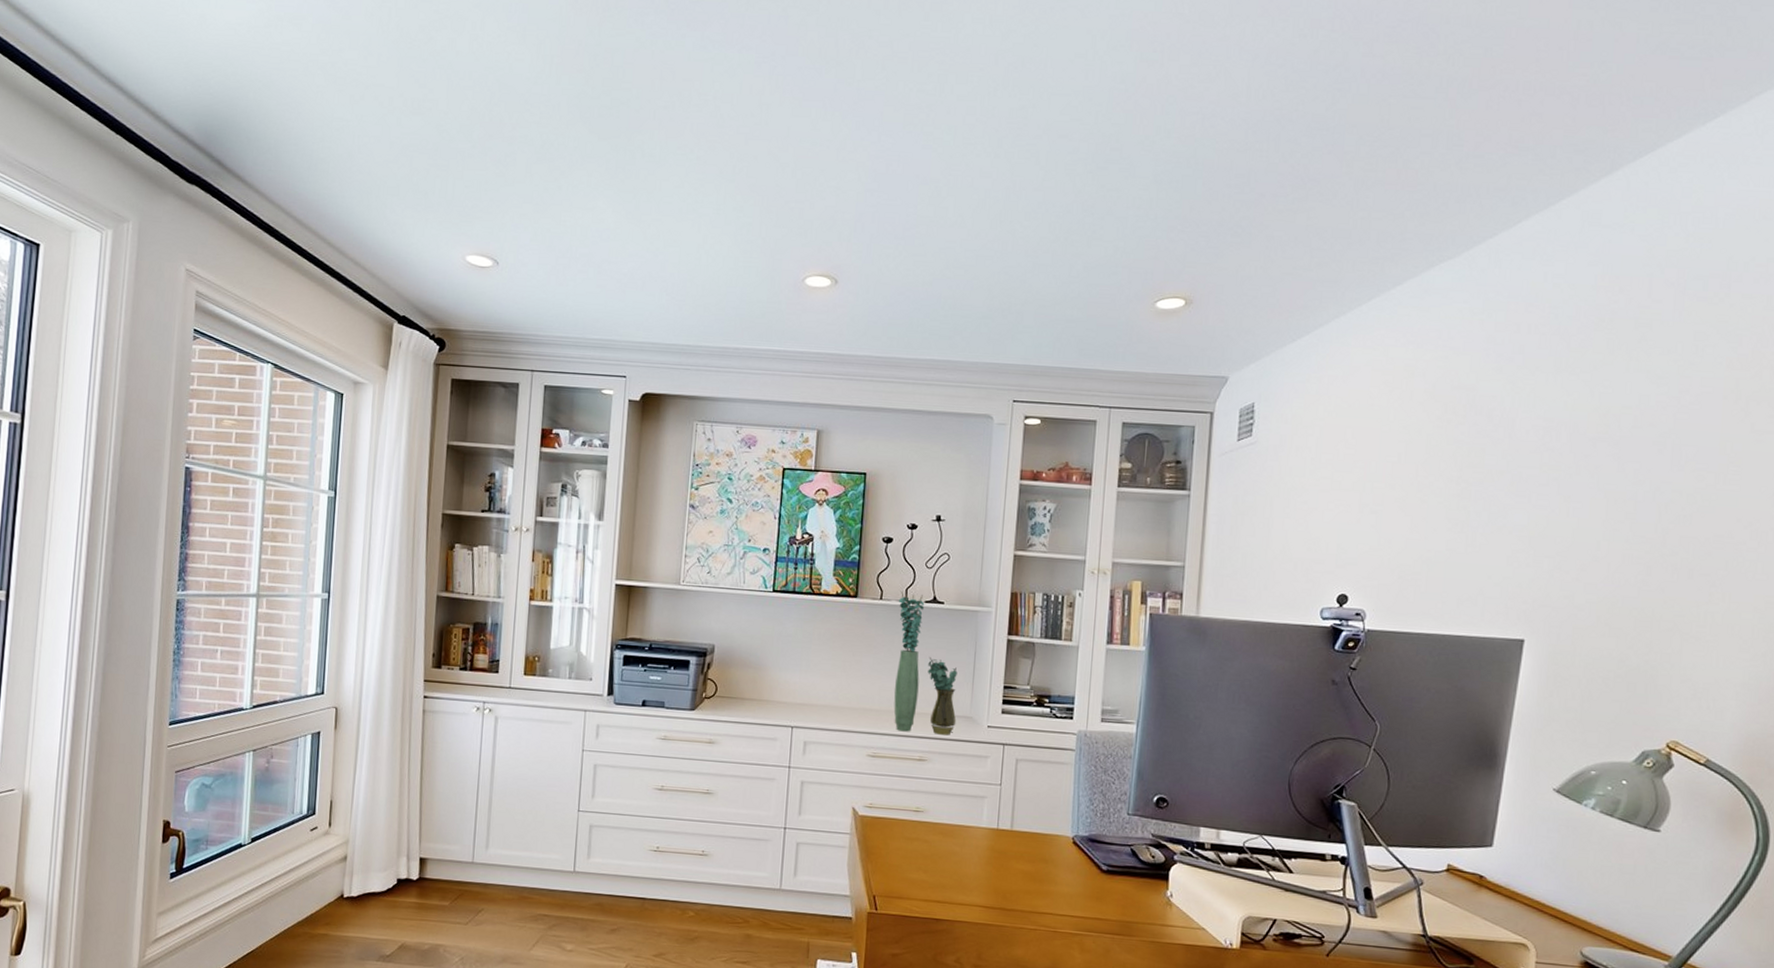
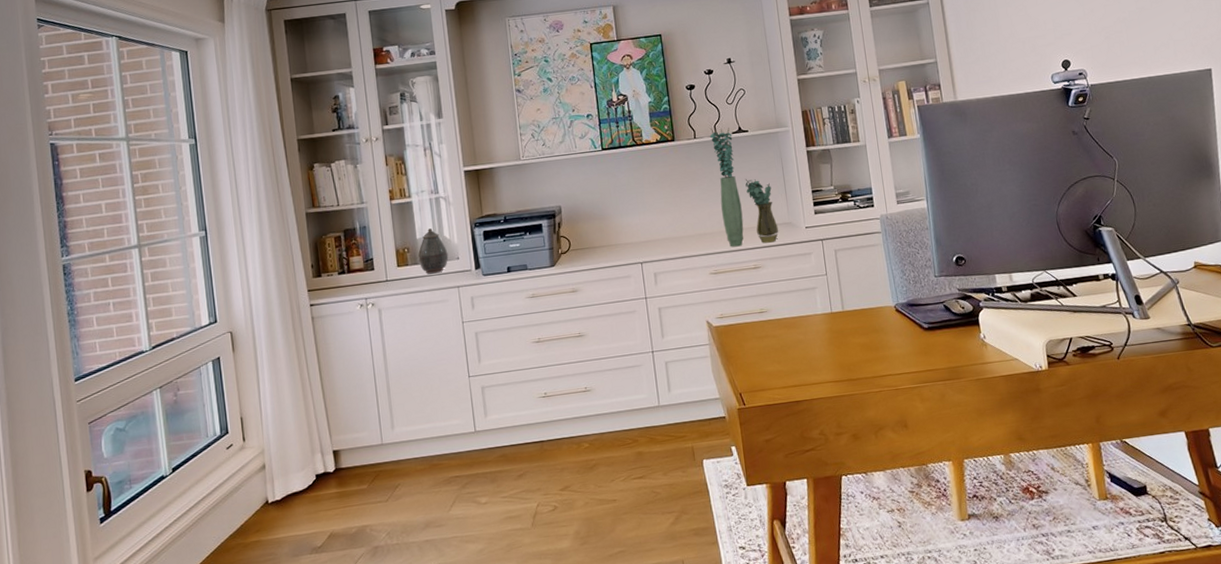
decorative jar: none [548,640,581,691] -> present [418,228,449,274]

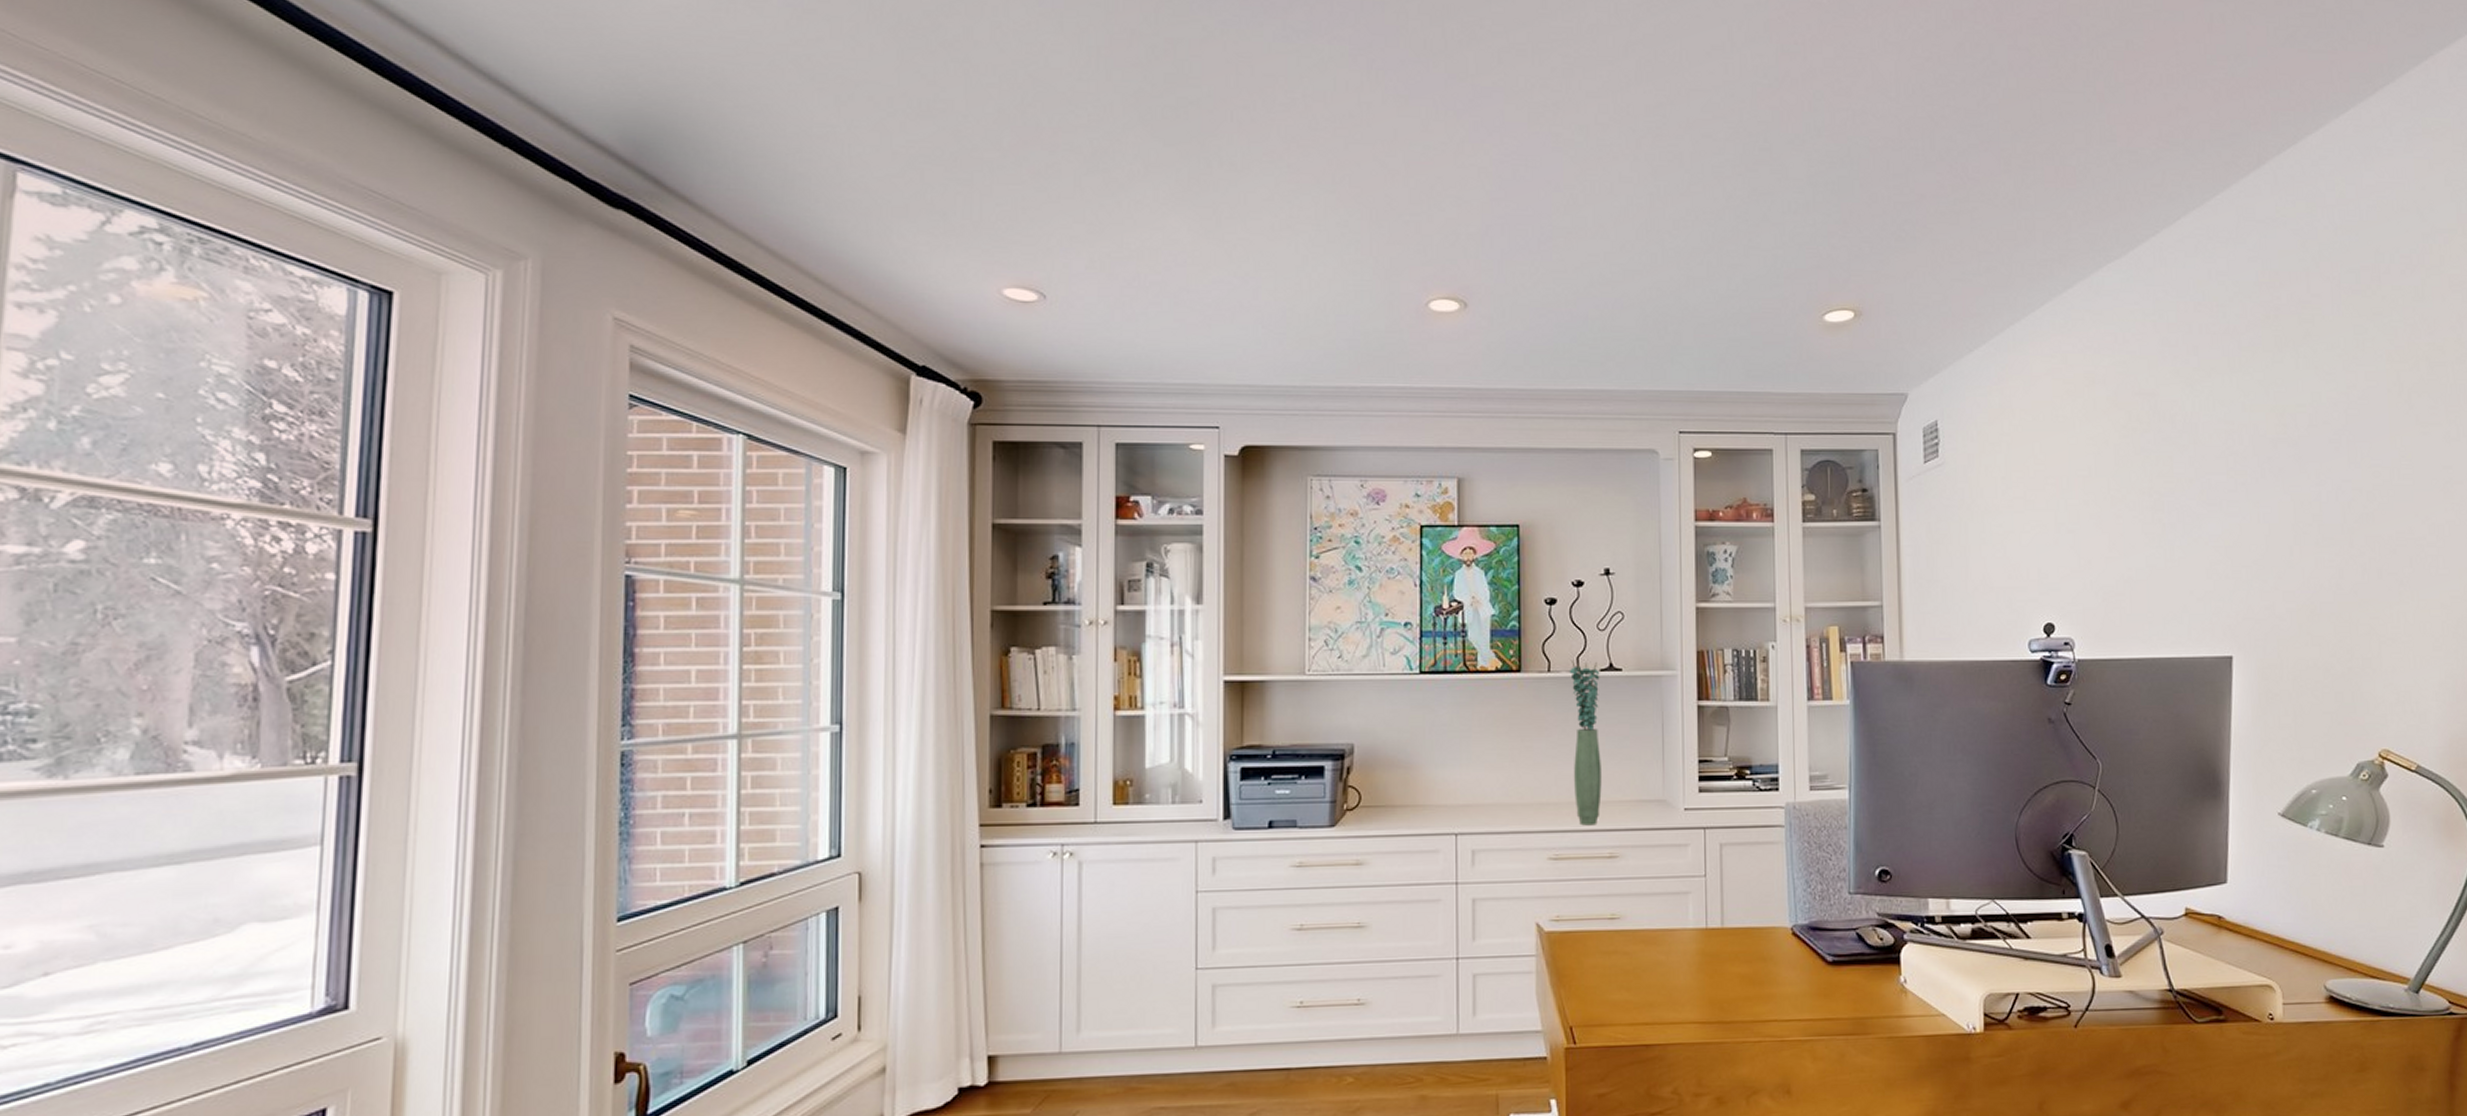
decorative jar: present [418,228,449,274] -> none [1145,756,1188,820]
vase: present [745,178,779,244] -> none [1610,733,1648,826]

